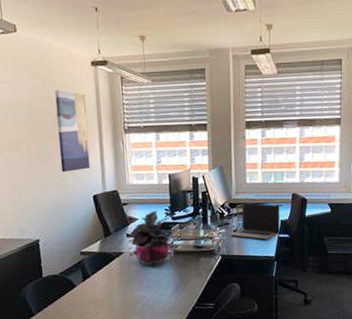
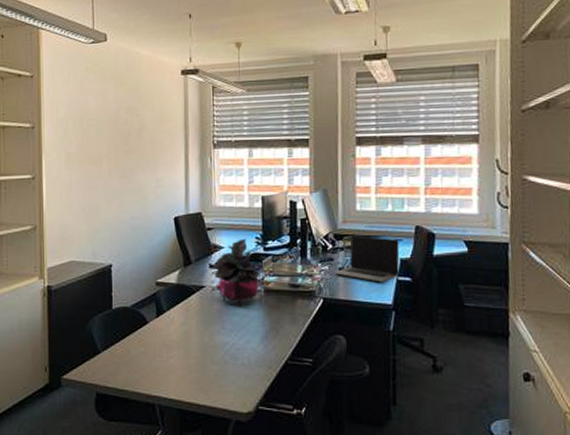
wall art: present [54,89,91,173] -> none [140,100,174,190]

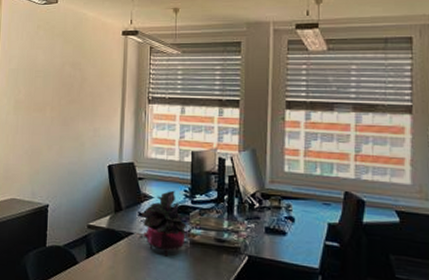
laptop computer: present [334,234,400,283] -> none [260,195,328,246]

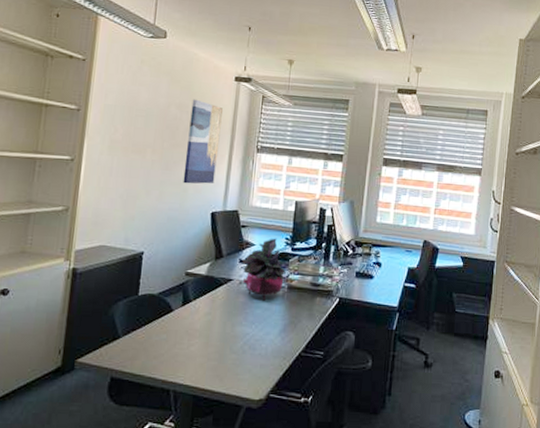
wall art: none [80,56,112,138] -> present [183,99,223,184]

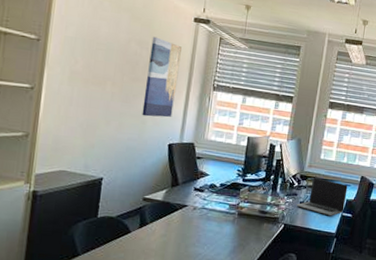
potted plant: present [242,238,287,301] -> none [196,169,238,225]
laptop computer: none [352,243,409,287] -> present [296,177,348,216]

